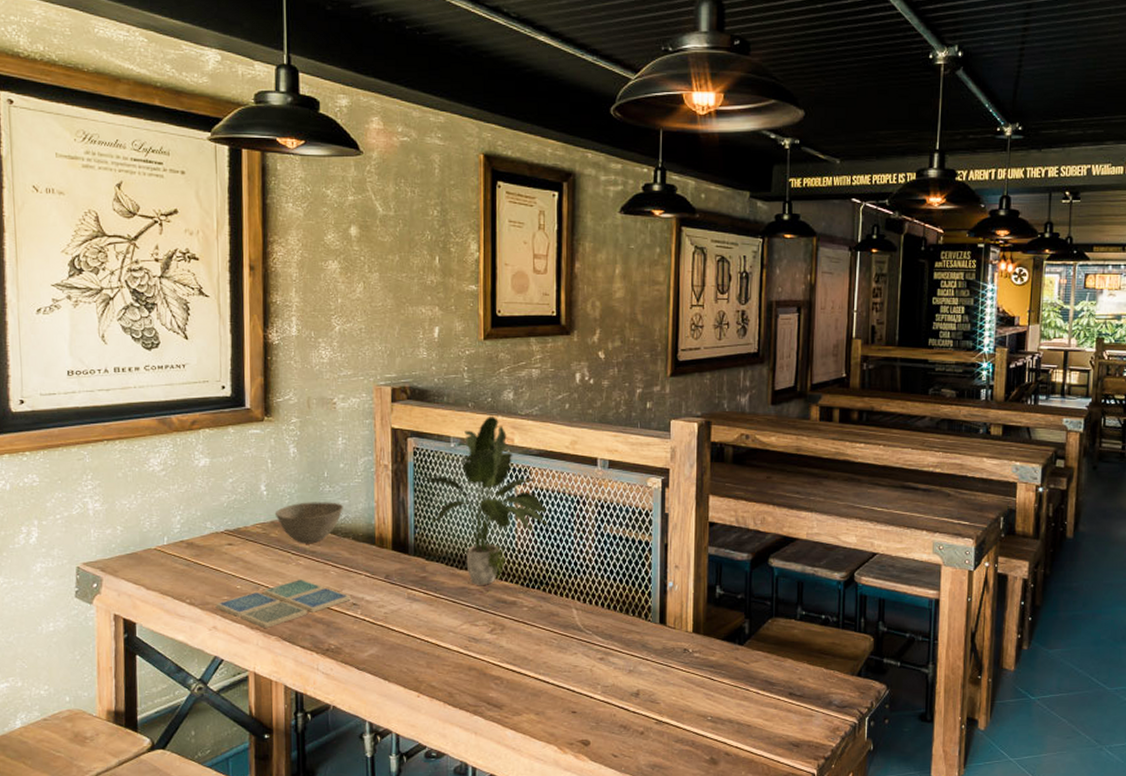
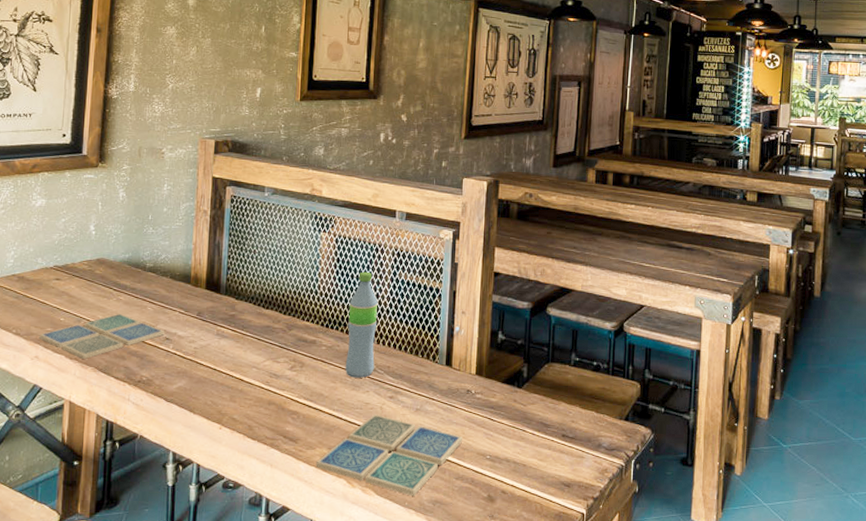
bowl: present [274,502,343,544] -> none [101,242,164,281]
potted plant: present [422,416,549,585] -> none [237,169,349,325]
drink coaster: none [523,677,680,761] -> present [316,415,462,496]
water bottle: none [549,526,583,639] -> present [345,271,378,378]

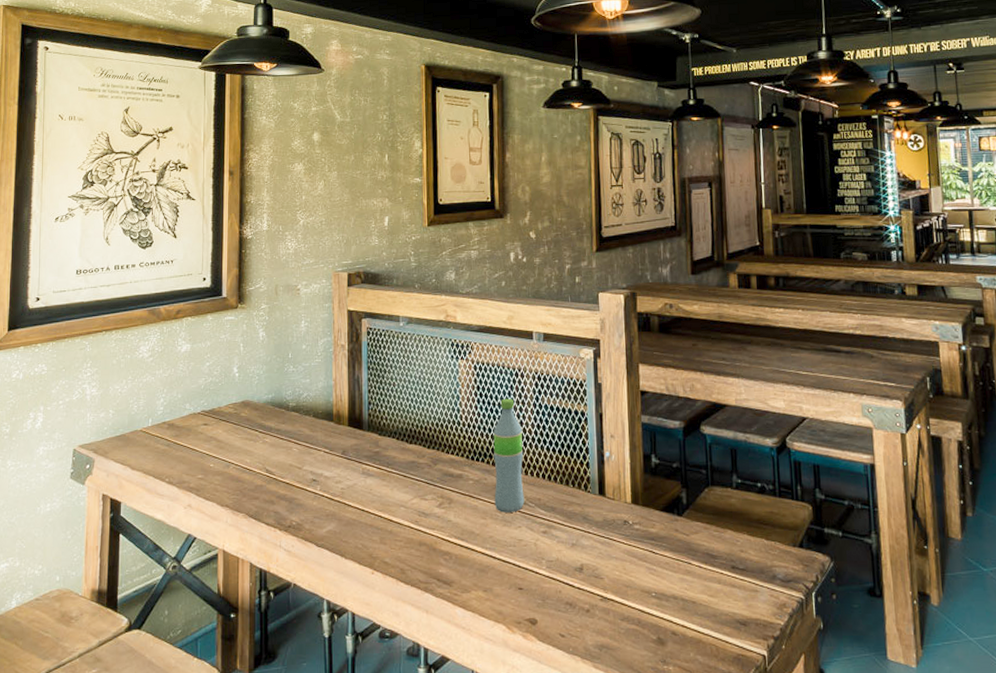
drink coaster: present [39,313,164,360] -> none [190,456,311,506]
drink coaster: present [316,415,462,496] -> none [472,552,624,641]

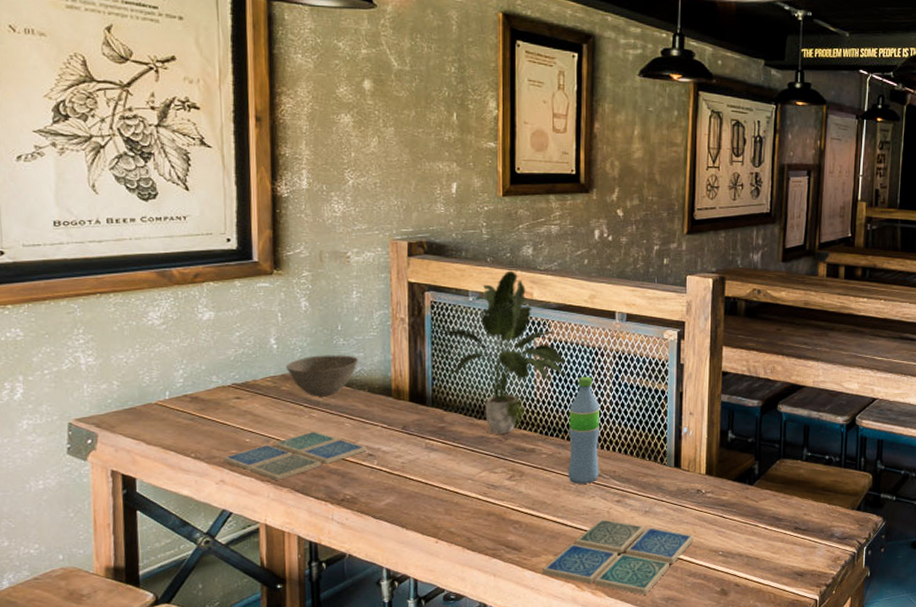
drink coaster: none [190,456,311,506] -> present [222,431,367,481]
bowl: none [245,381,305,422] -> present [285,355,358,397]
potted plant: none [374,295,491,459] -> present [439,270,568,434]
drink coaster: none [472,552,624,641] -> present [542,519,694,595]

